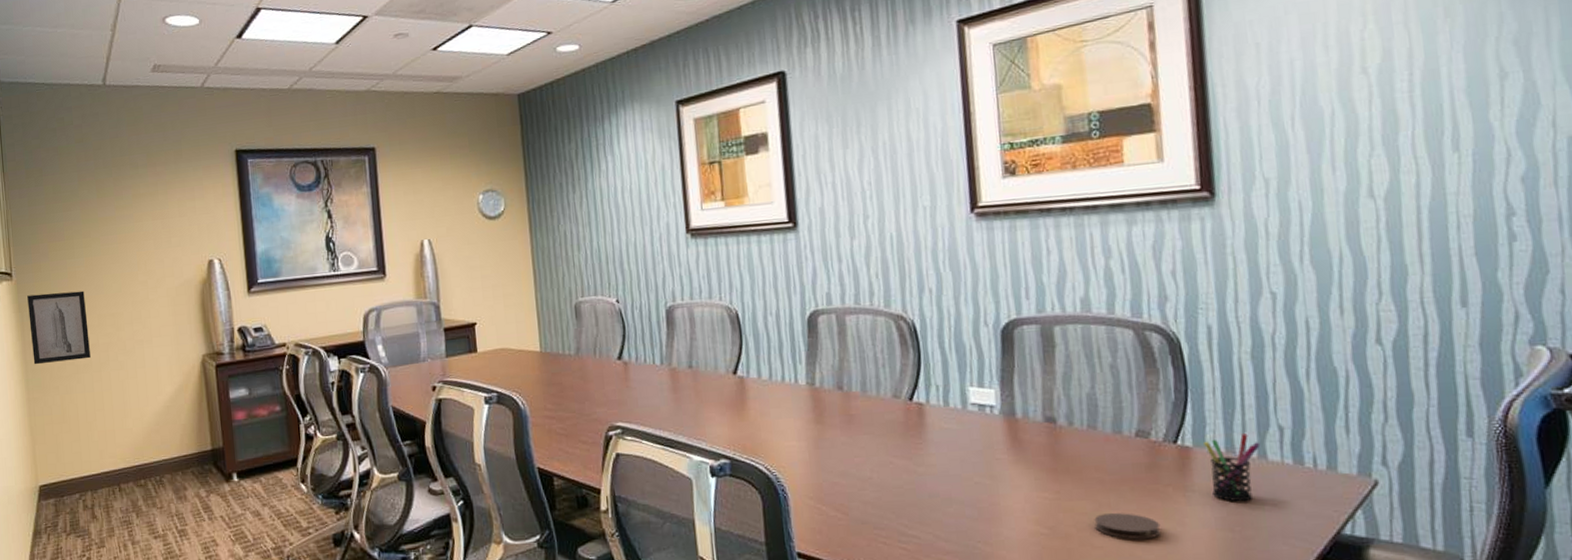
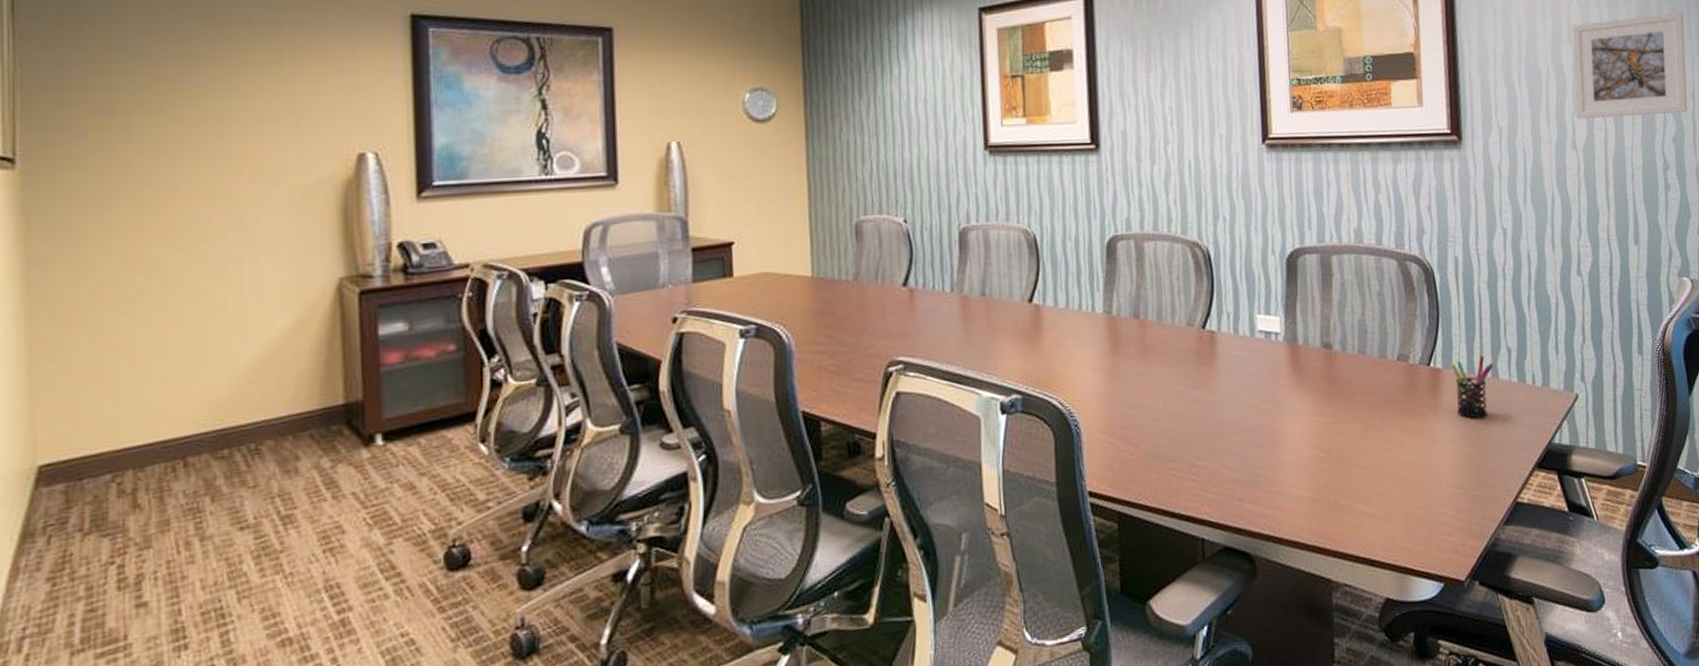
wall art: present [27,291,91,365] -> none [41,187,149,291]
coaster: present [1094,513,1161,540] -> none [1362,433,1417,458]
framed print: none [1367,21,1545,163] -> present [1572,12,1688,119]

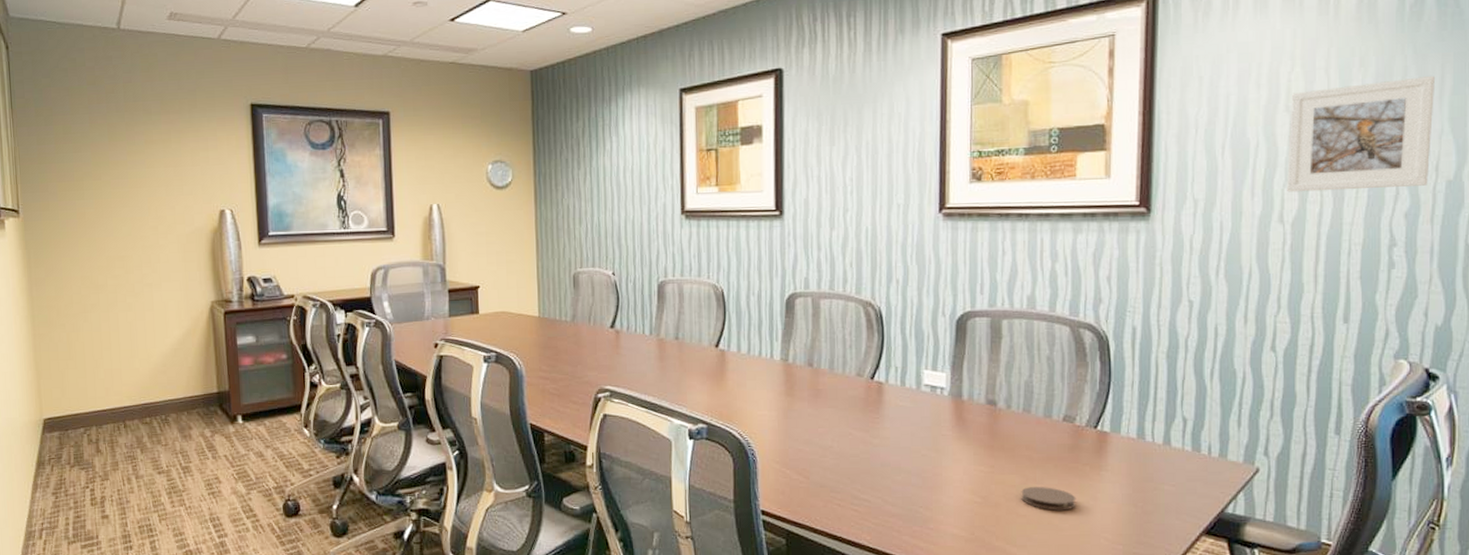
coaster: none [1362,433,1417,458] -> present [1021,487,1076,511]
pen holder: present [1451,355,1494,418] -> none [1119,423,1167,482]

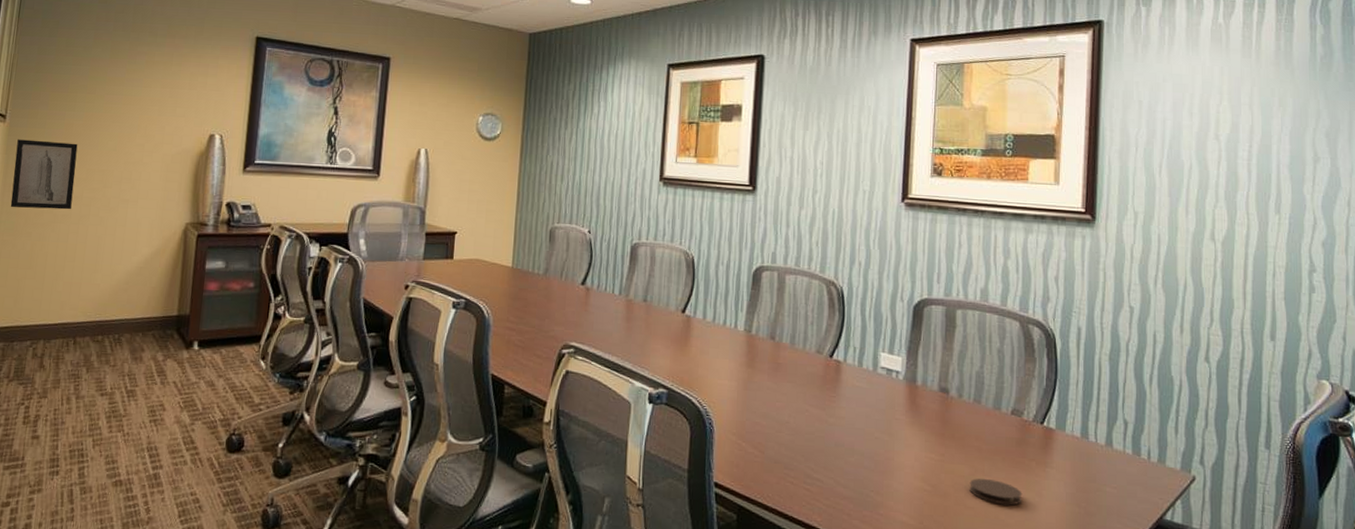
wall art: none [35,232,98,302] -> present [10,139,78,210]
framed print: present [1287,76,1434,192] -> none [1217,120,1344,219]

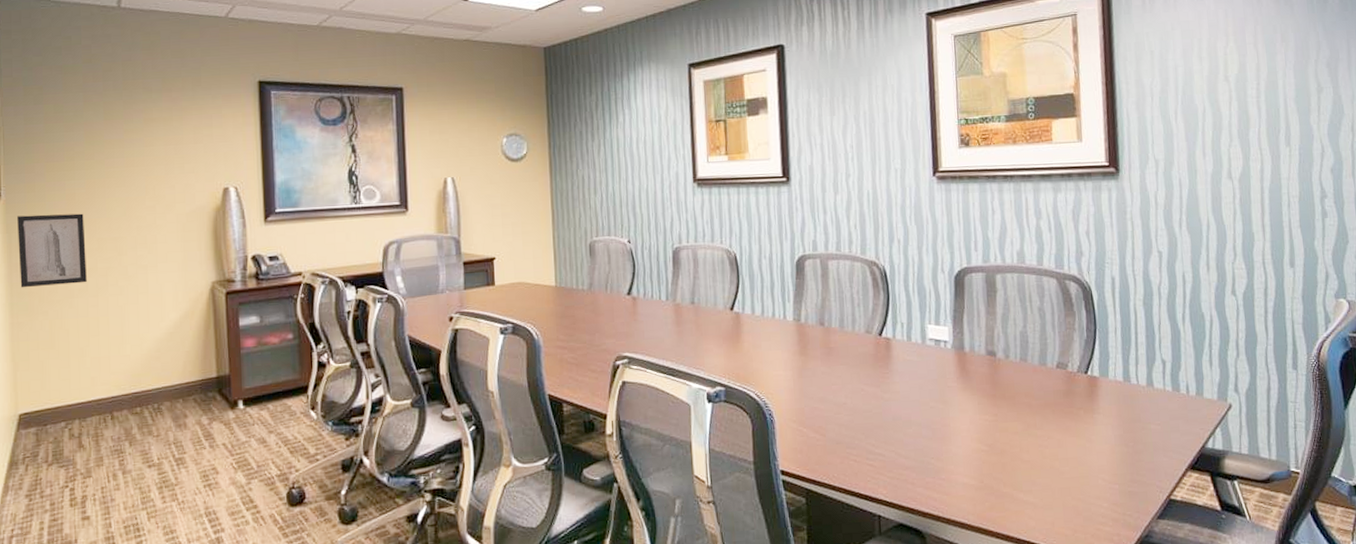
coaster: present [969,478,1023,506] -> none [1023,432,1074,455]

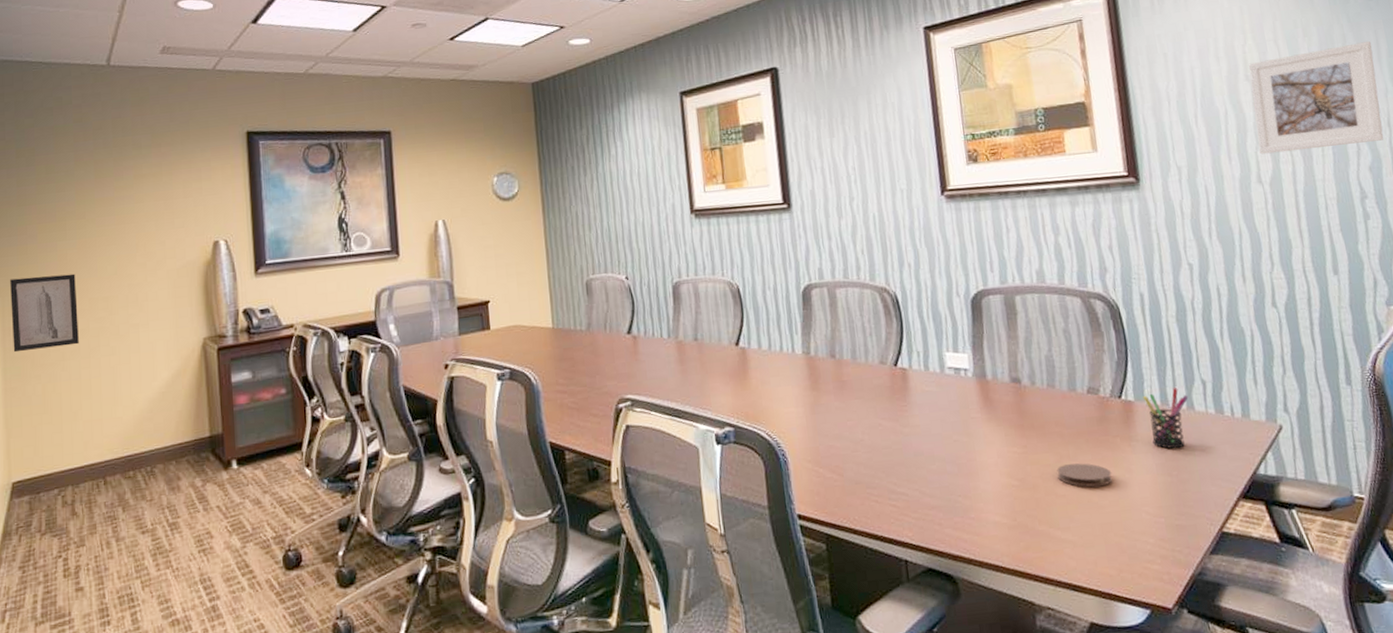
coaster: none [1023,432,1074,455] -> present [1057,463,1113,488]
pen holder: none [1107,366,1149,422] -> present [1143,388,1189,449]
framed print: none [1228,50,1347,152] -> present [1249,41,1384,155]

